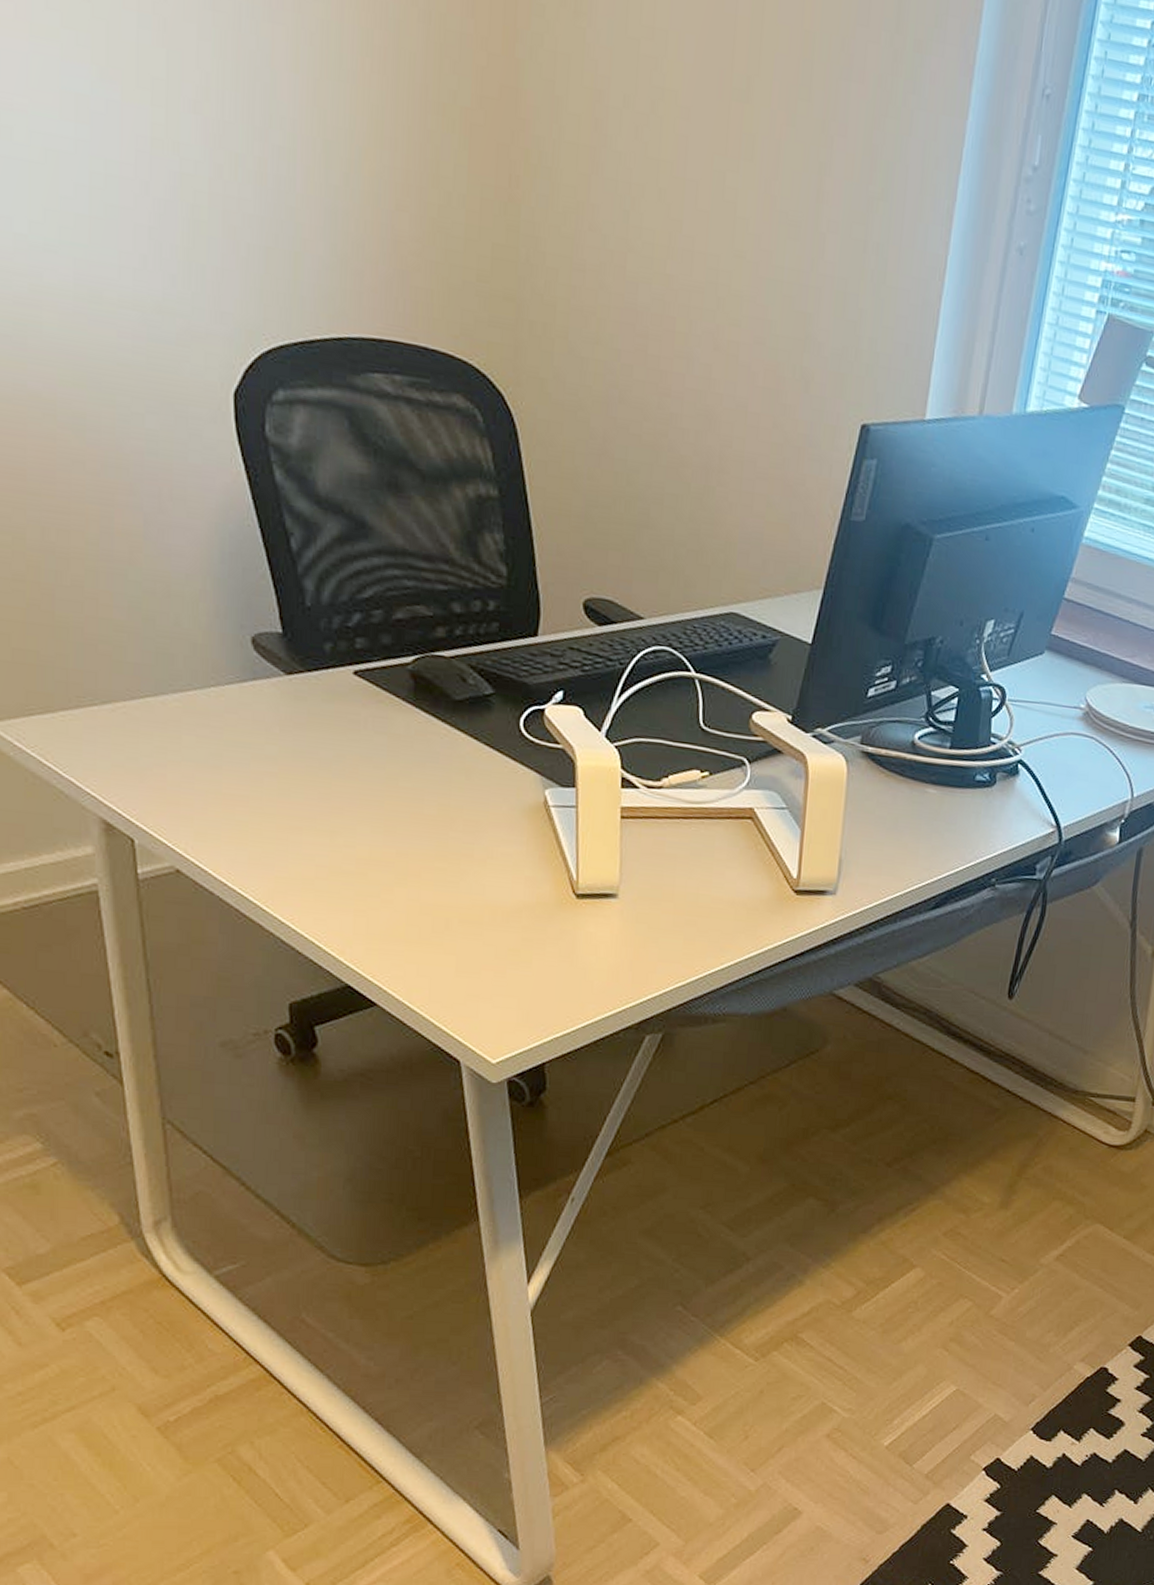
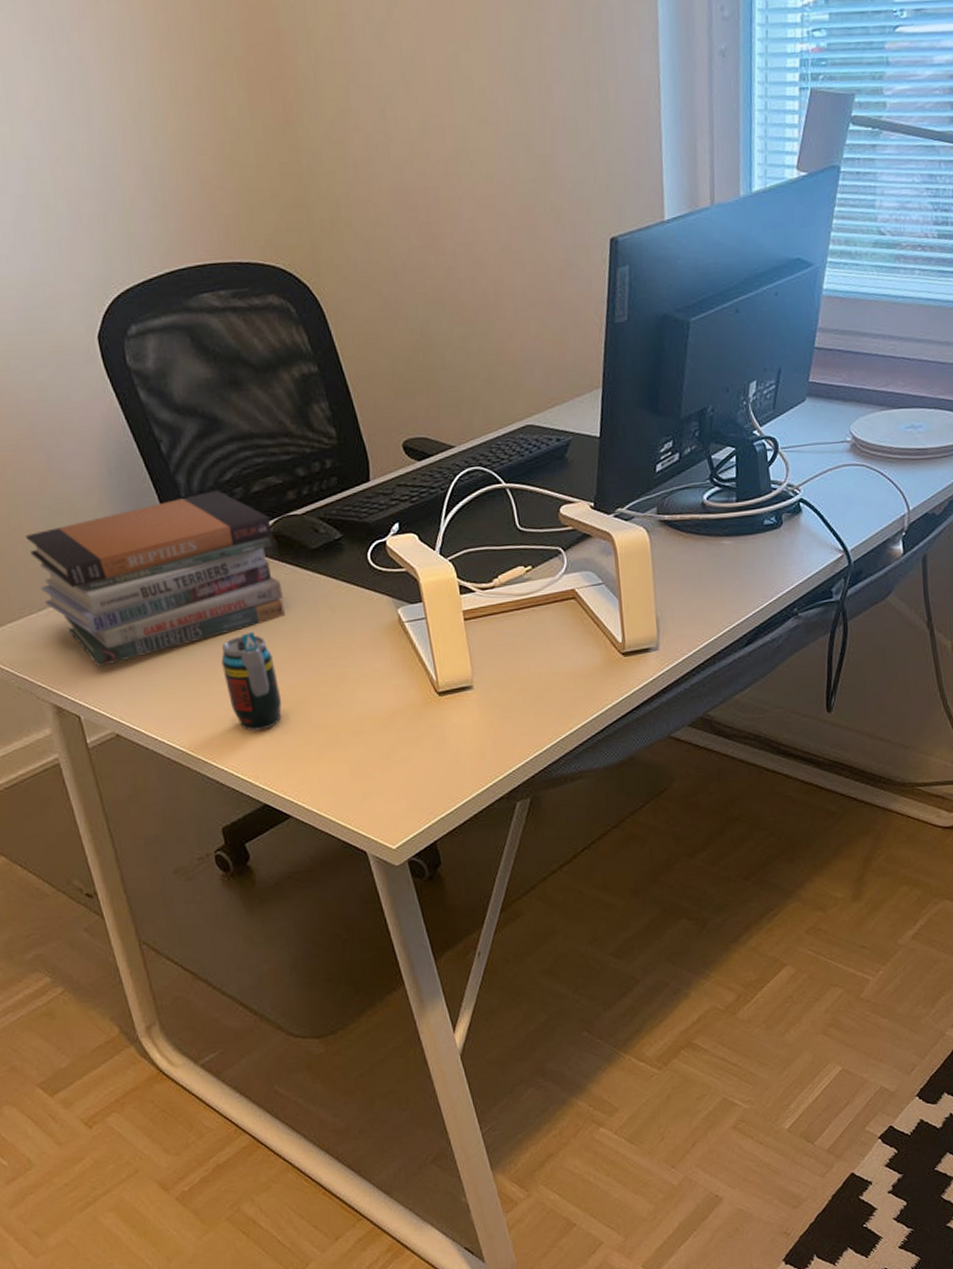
book stack: none [100,606,411,786] -> present [25,490,285,667]
beverage can: none [322,781,389,898] -> present [221,632,282,731]

